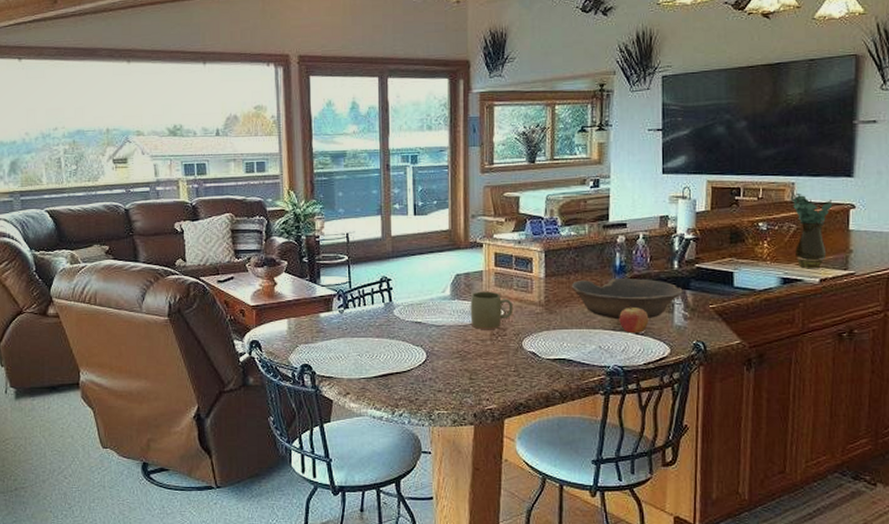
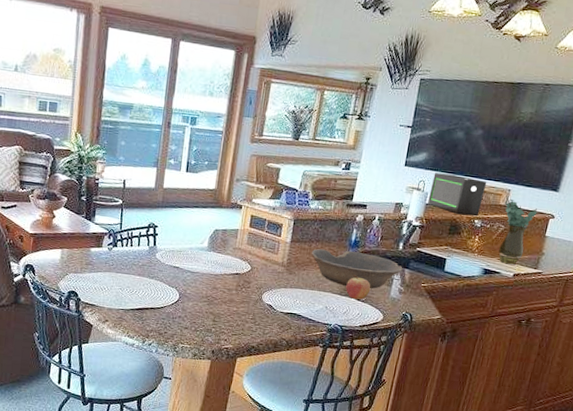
mug: present [470,291,514,330] -> none [221,247,260,281]
speaker: none [698,175,764,219] -> present [428,173,487,217]

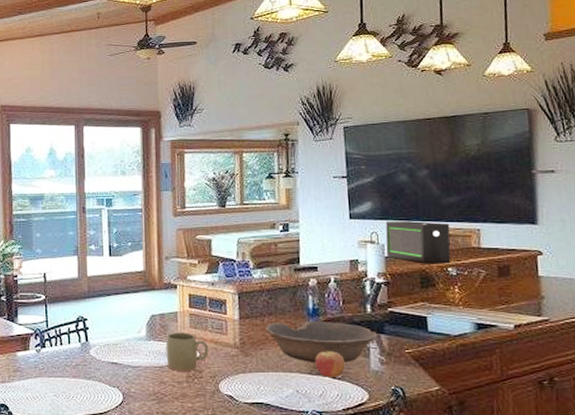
mug: none [221,247,260,281] -> present [165,332,209,372]
vase: present [498,197,538,265] -> none [477,237,520,315]

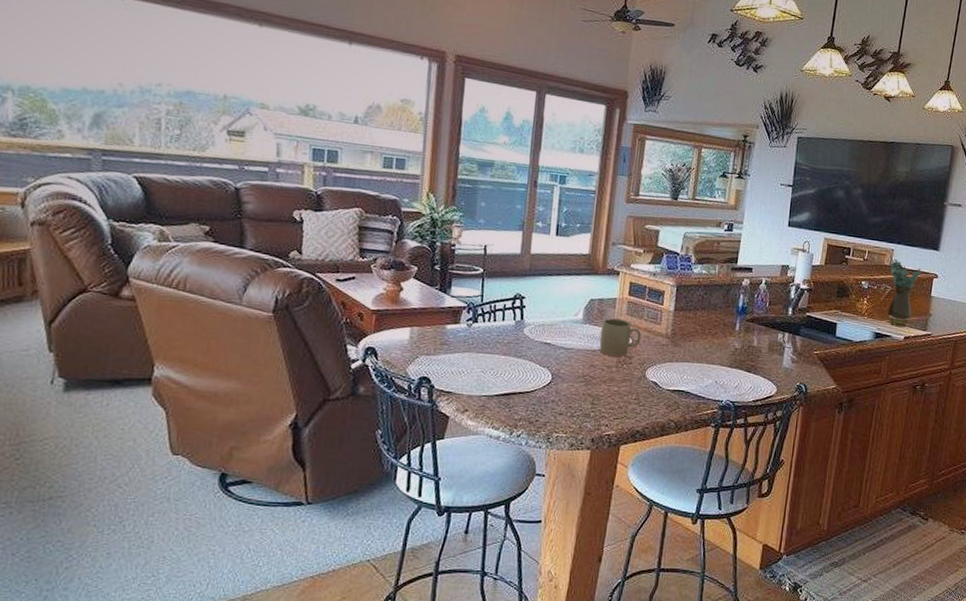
bowl: present [265,320,378,363] -> none [697,316,794,359]
fruit: present [315,349,346,377] -> none [736,344,762,372]
speaker: present [385,221,451,264] -> none [814,233,871,278]
vase: none [477,237,520,315] -> present [887,257,921,328]

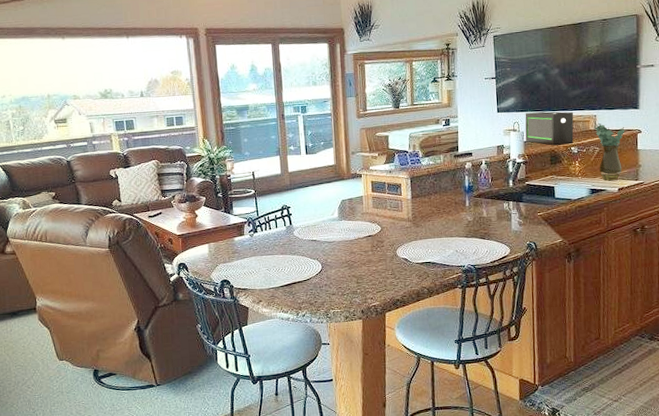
mug: present [599,318,642,357] -> none [354,212,388,243]
speaker: none [814,233,871,278] -> present [525,111,574,146]

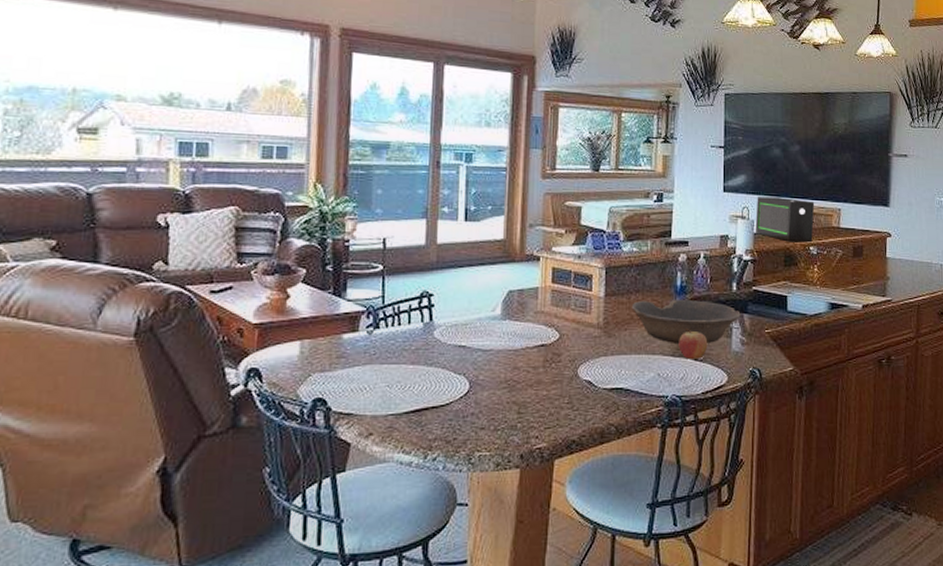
bowl: none [432,195,518,229] -> present [631,299,741,345]
fruit: none [470,217,493,239] -> present [679,329,708,359]
vase: present [594,122,625,181] -> none [837,217,873,295]

